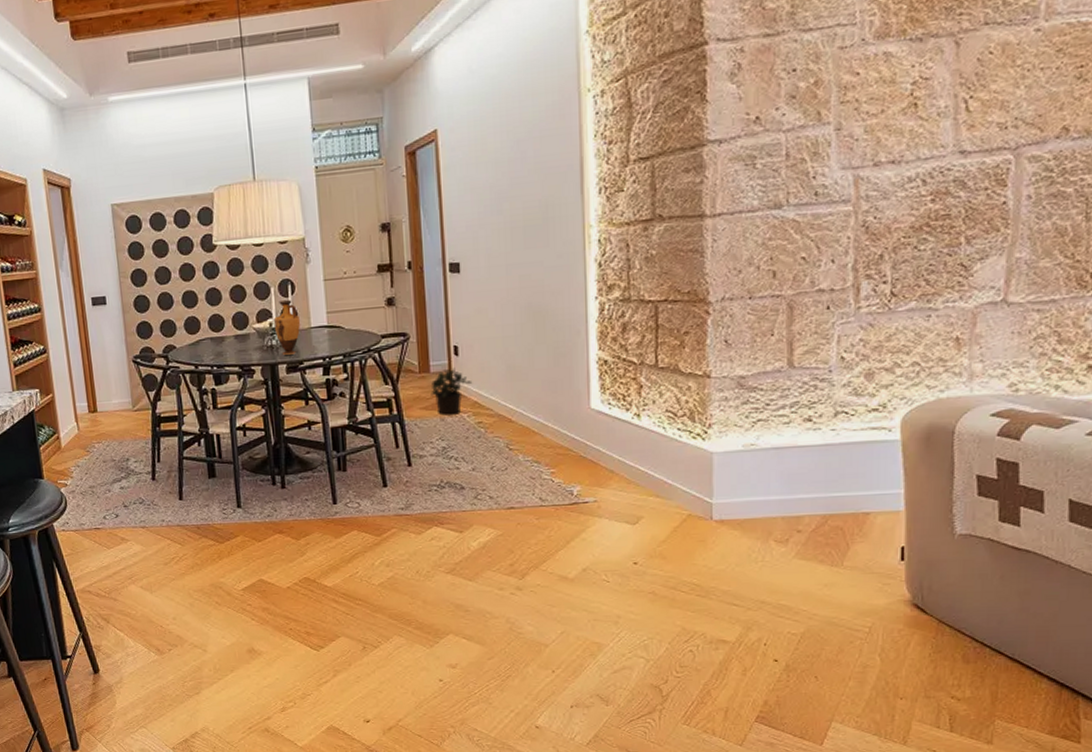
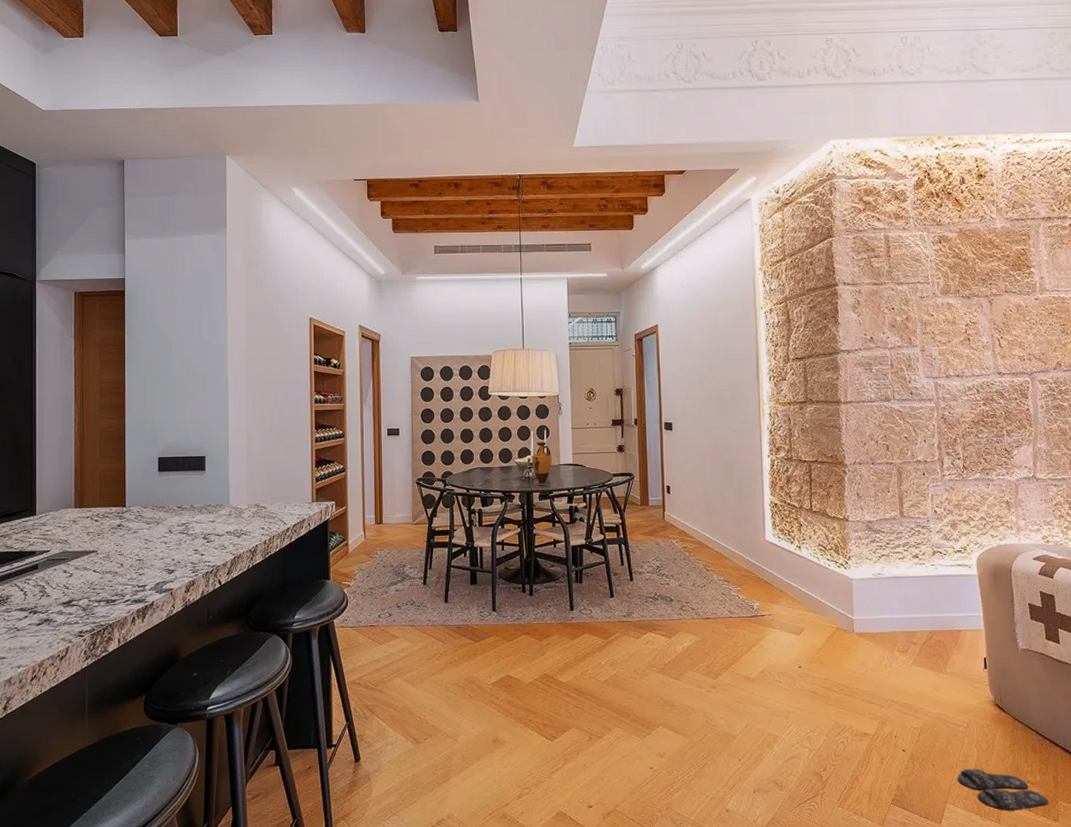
potted plant: present [431,367,473,417] -> none [649,503,680,541]
slippers: none [850,681,980,731] -> present [958,768,1048,811]

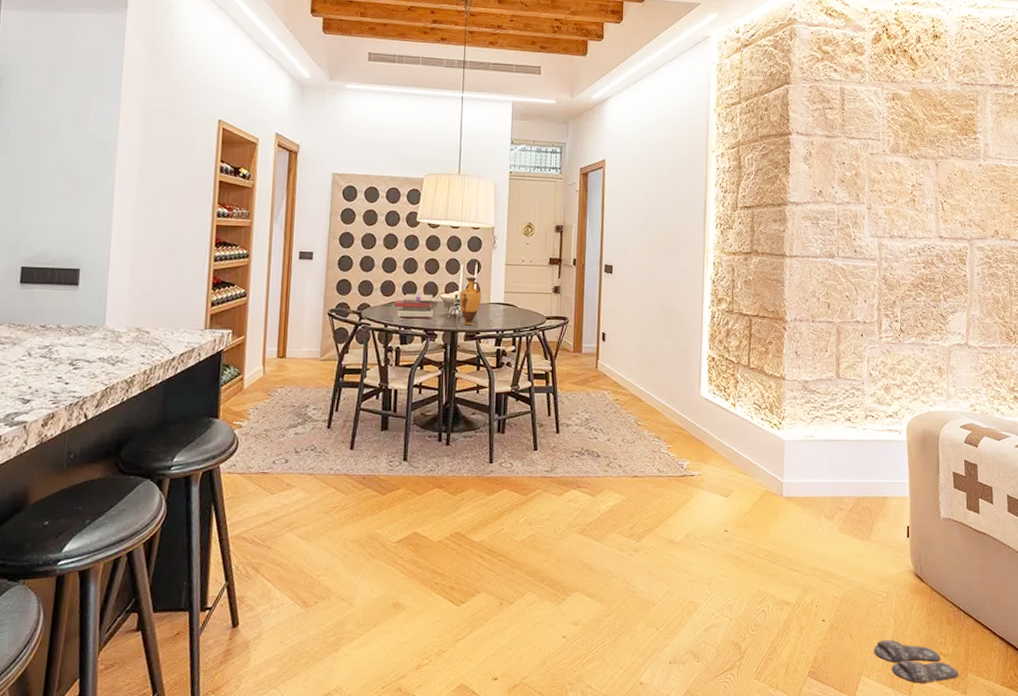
books: none [474,460,509,483] -> present [394,293,433,319]

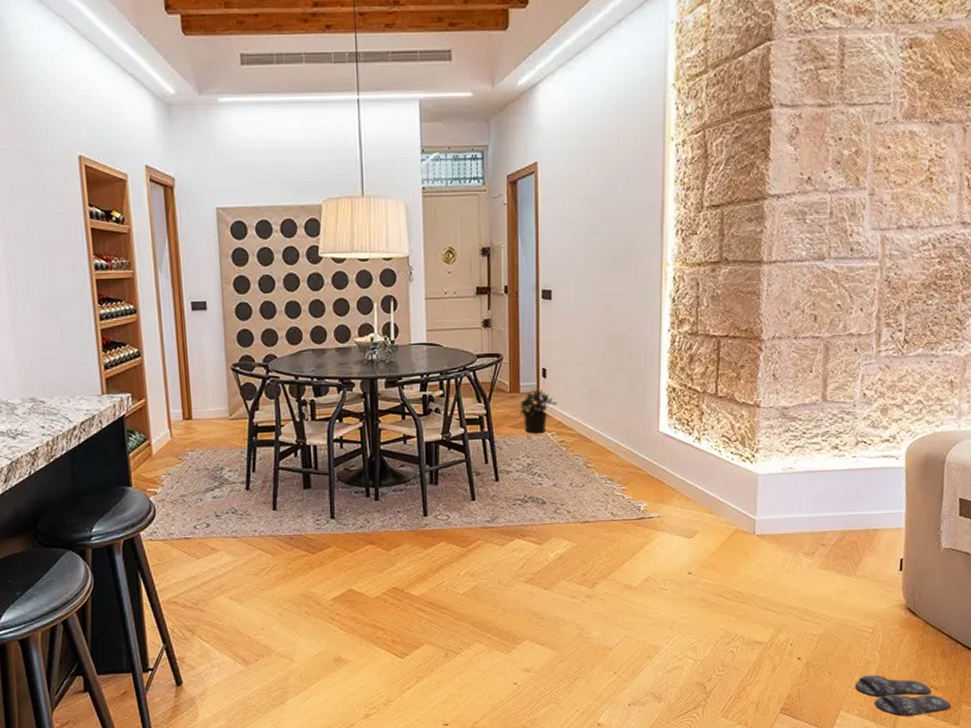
books: present [394,293,433,319] -> none [303,339,348,368]
vase: present [459,277,482,324] -> none [376,316,401,370]
potted plant: none [581,351,614,392] -> present [519,389,558,435]

